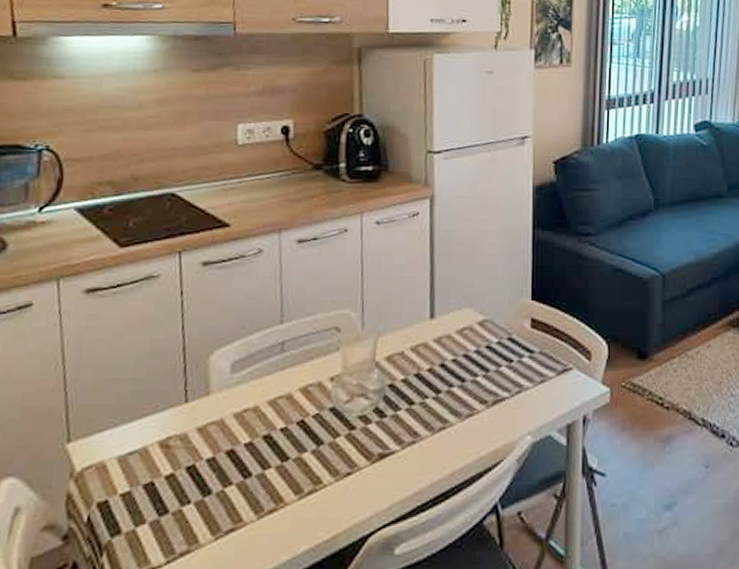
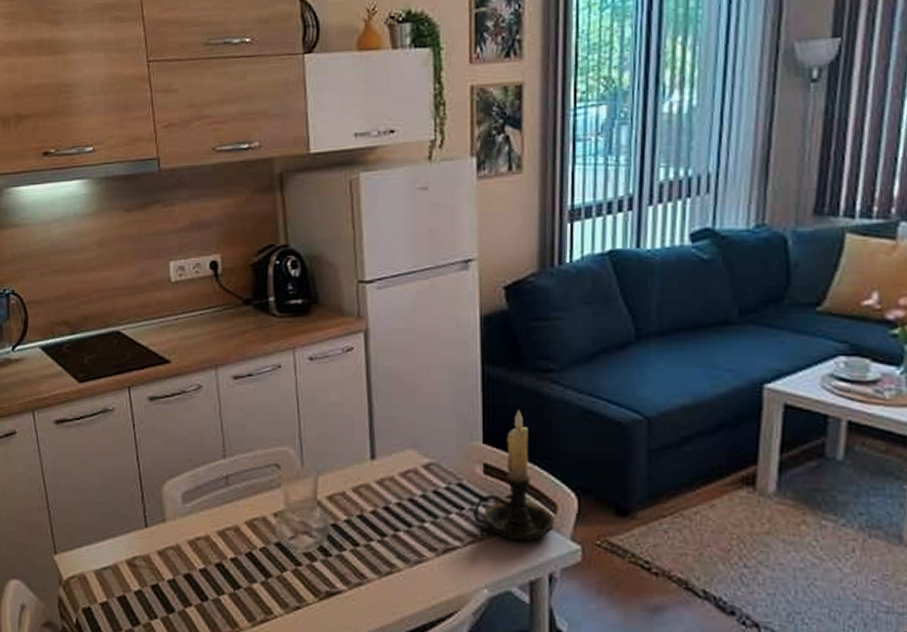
candle holder: none [521,268,588,389] -> present [473,409,554,542]

